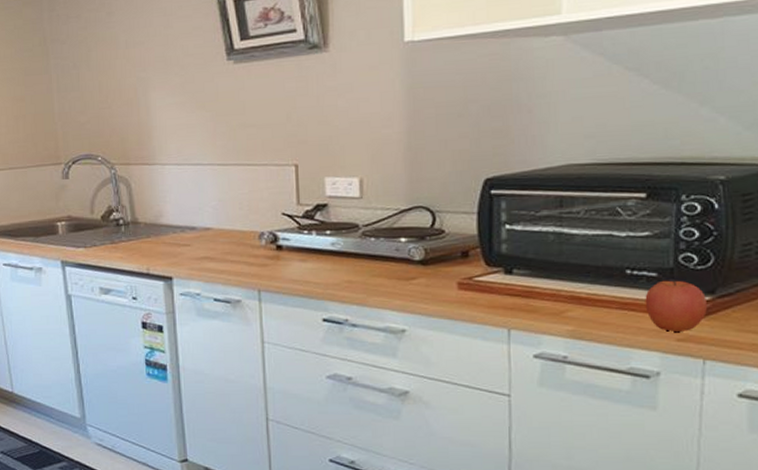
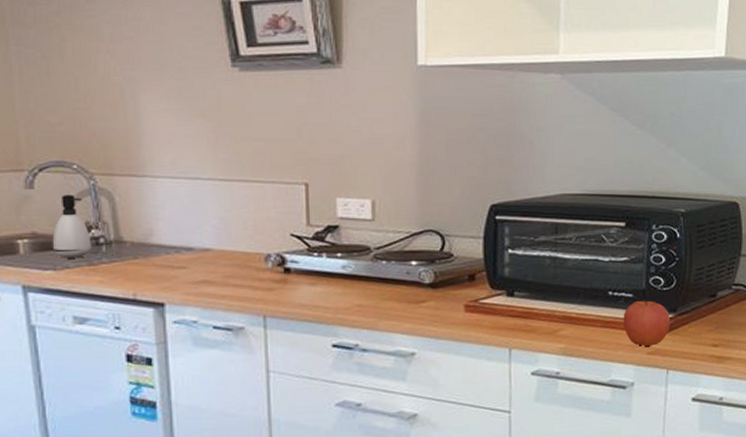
soap dispenser: none [83,183,114,238] -> present [52,195,92,259]

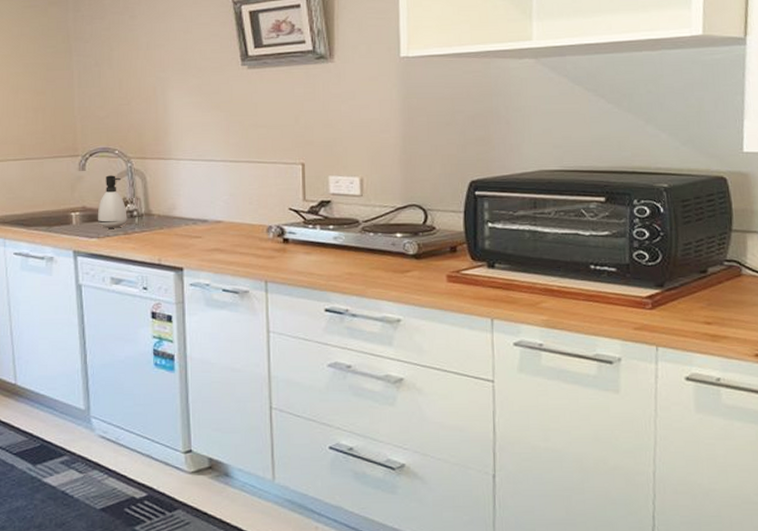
fruit: present [623,300,671,347] -> none [606,275,658,322]

